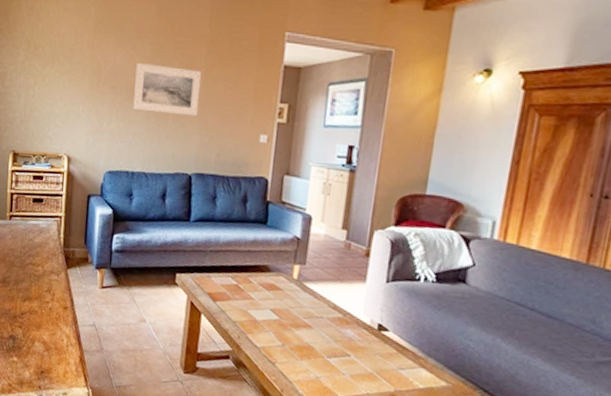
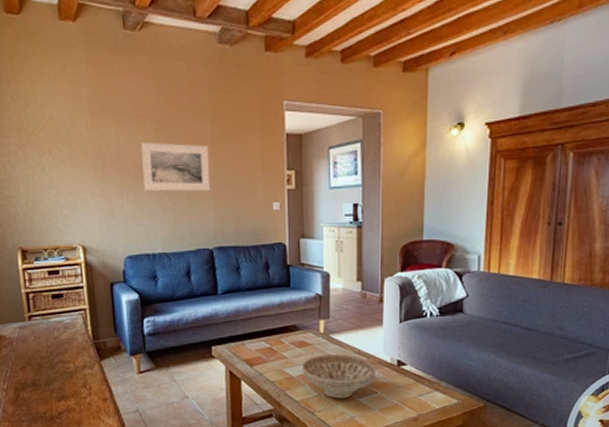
decorative bowl: none [267,302,352,356] -> present [301,354,375,399]

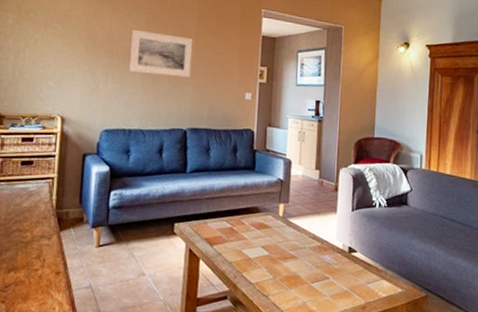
decorative bowl: present [301,354,375,399] -> none [259,238,328,283]

